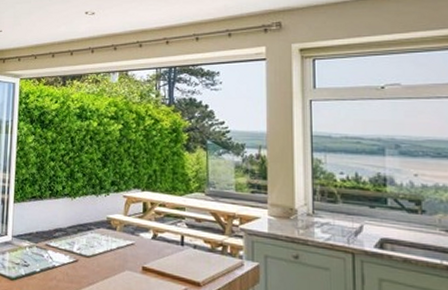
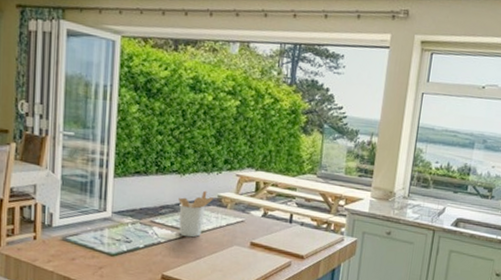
utensil holder: none [70,213,103,262] -> present [178,190,213,238]

